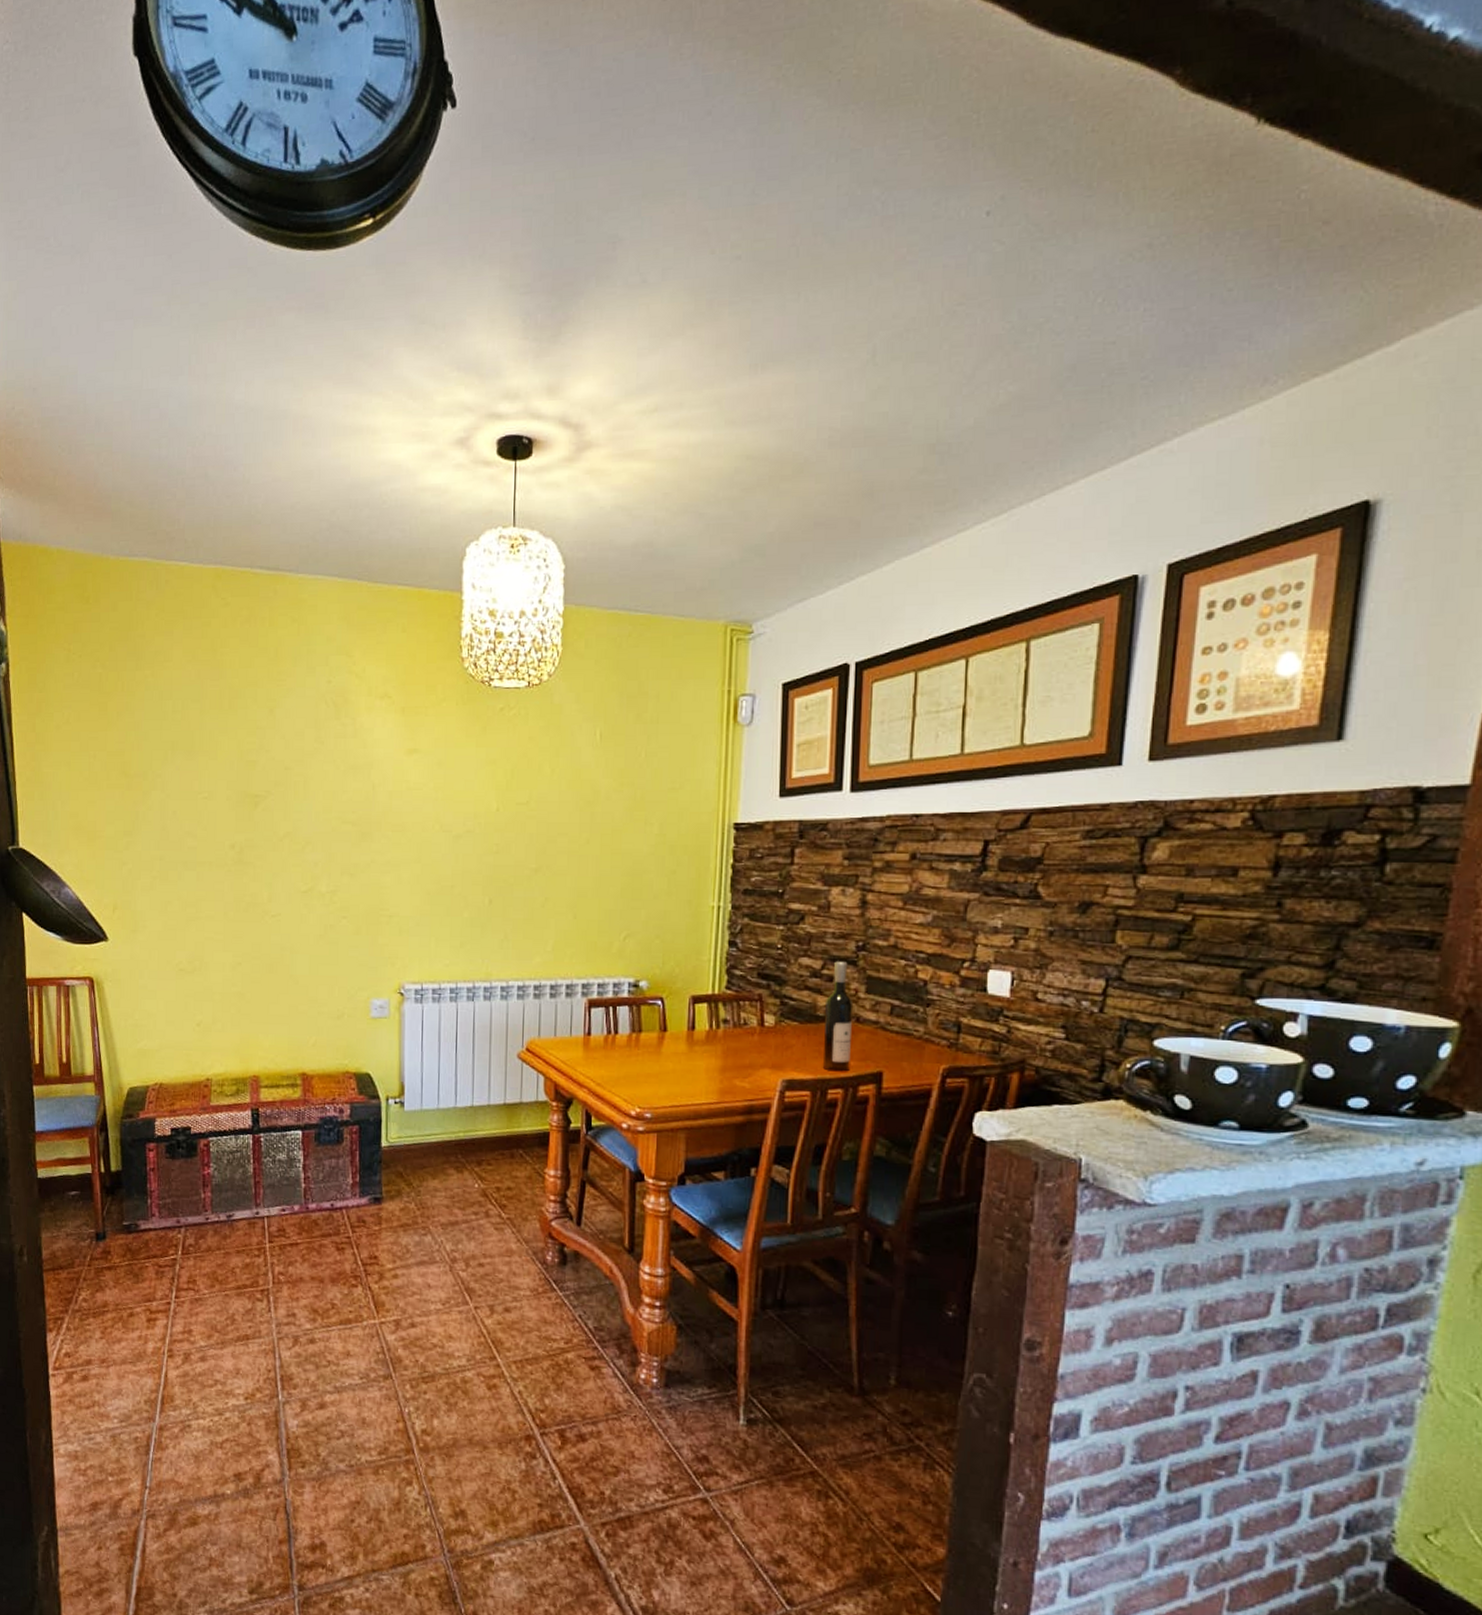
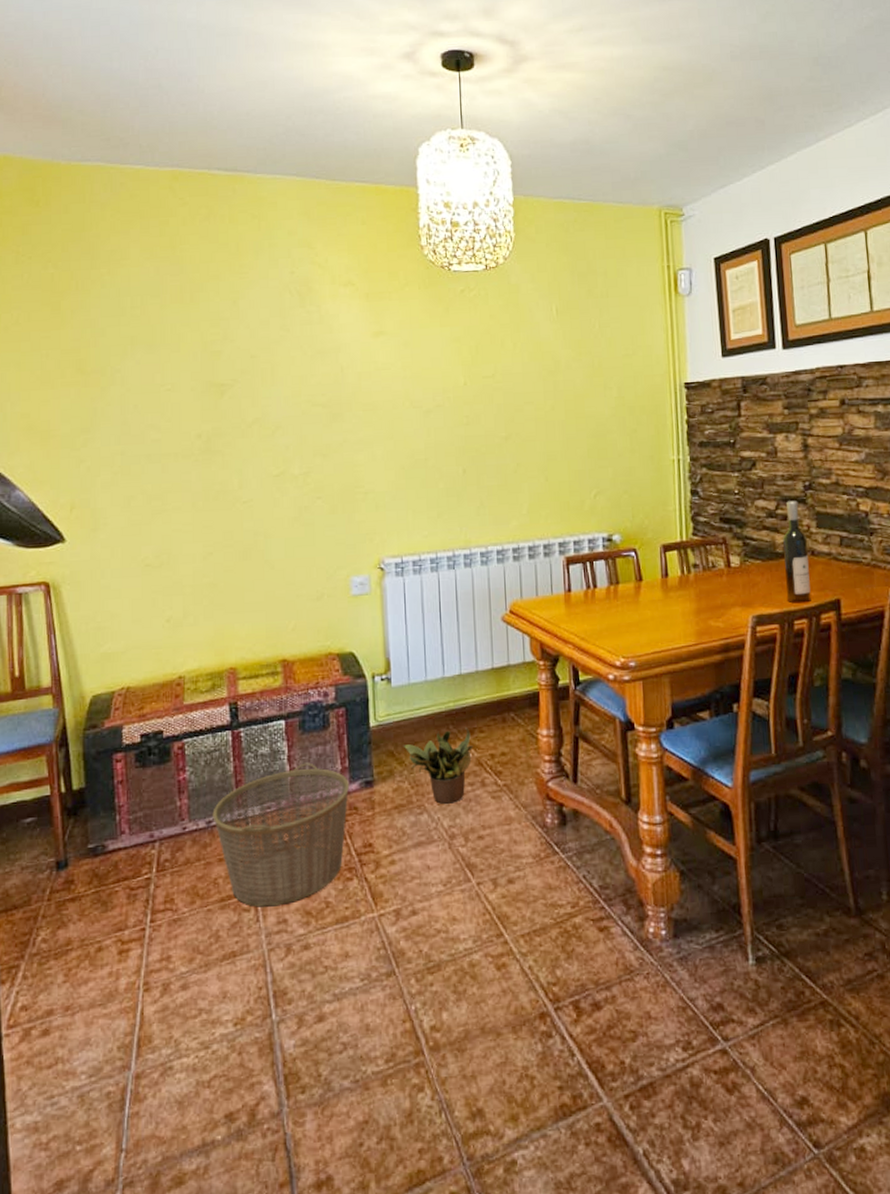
basket: none [232,1173,360,1301] -> present [212,762,350,907]
potted plant: none [412,1159,480,1229] -> present [403,728,474,804]

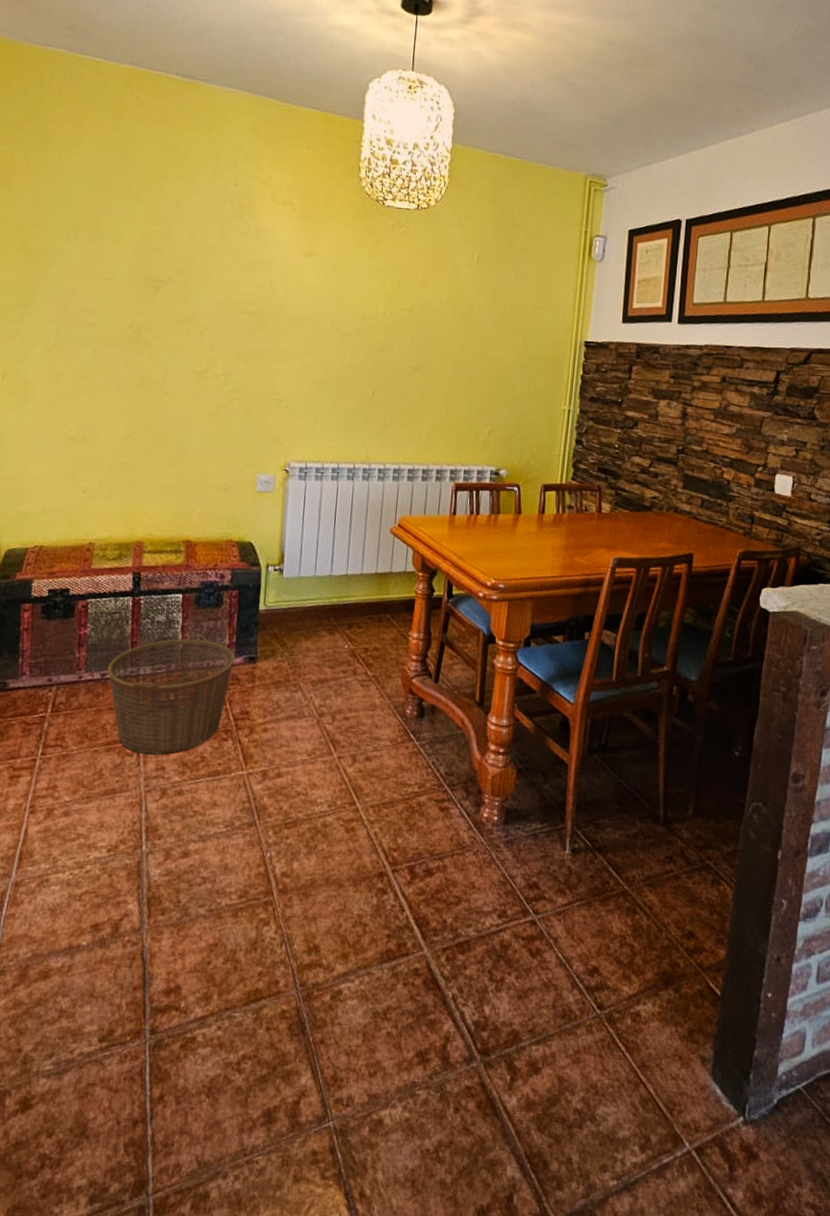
potted plant: present [403,728,474,804] -> none [287,622,350,686]
bottle: present [783,500,811,603] -> none [646,461,672,553]

